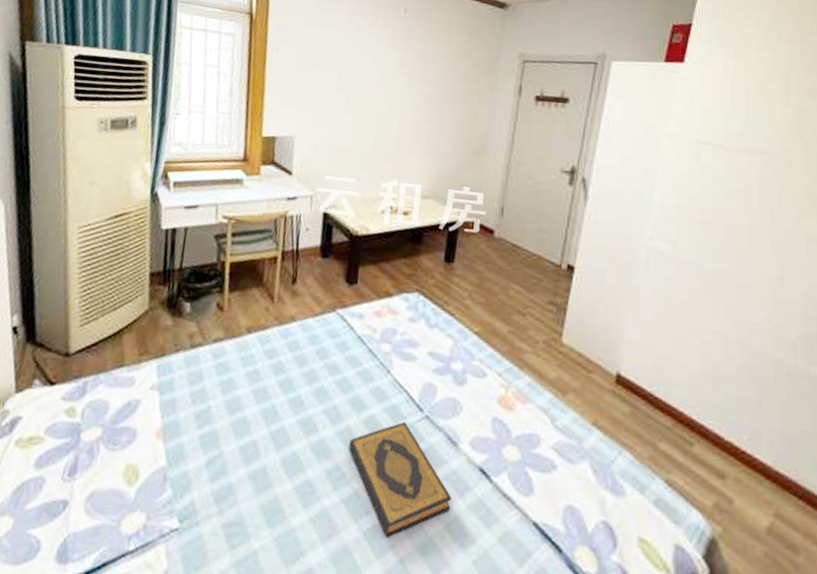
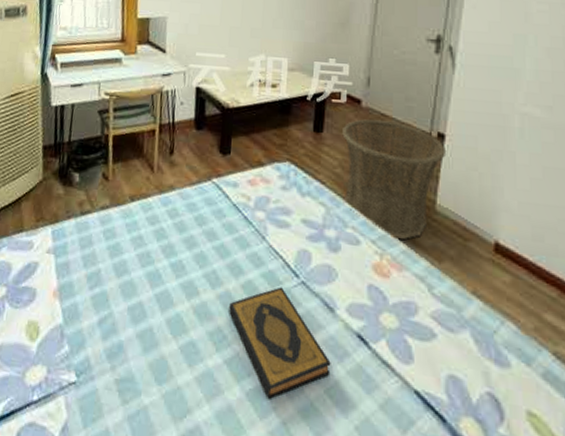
basket: none [471,249,575,373] -> present [342,119,447,240]

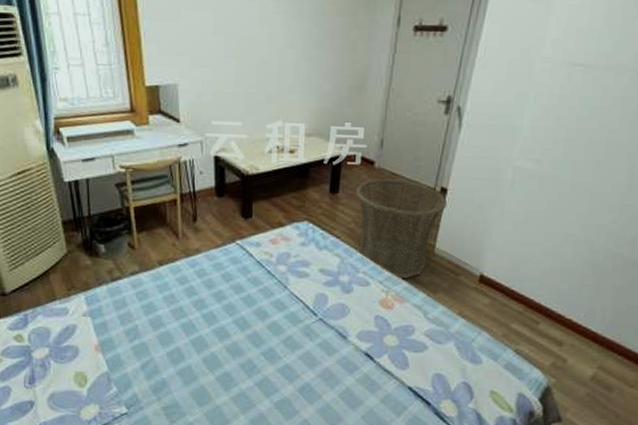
hardback book: present [229,287,331,399] -> none [257,324,343,406]

